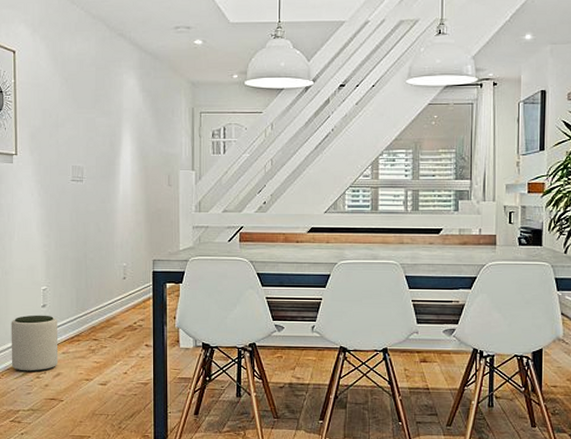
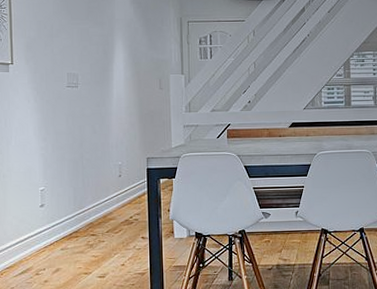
plant pot: present [11,315,59,372] -> none [9,214,58,269]

